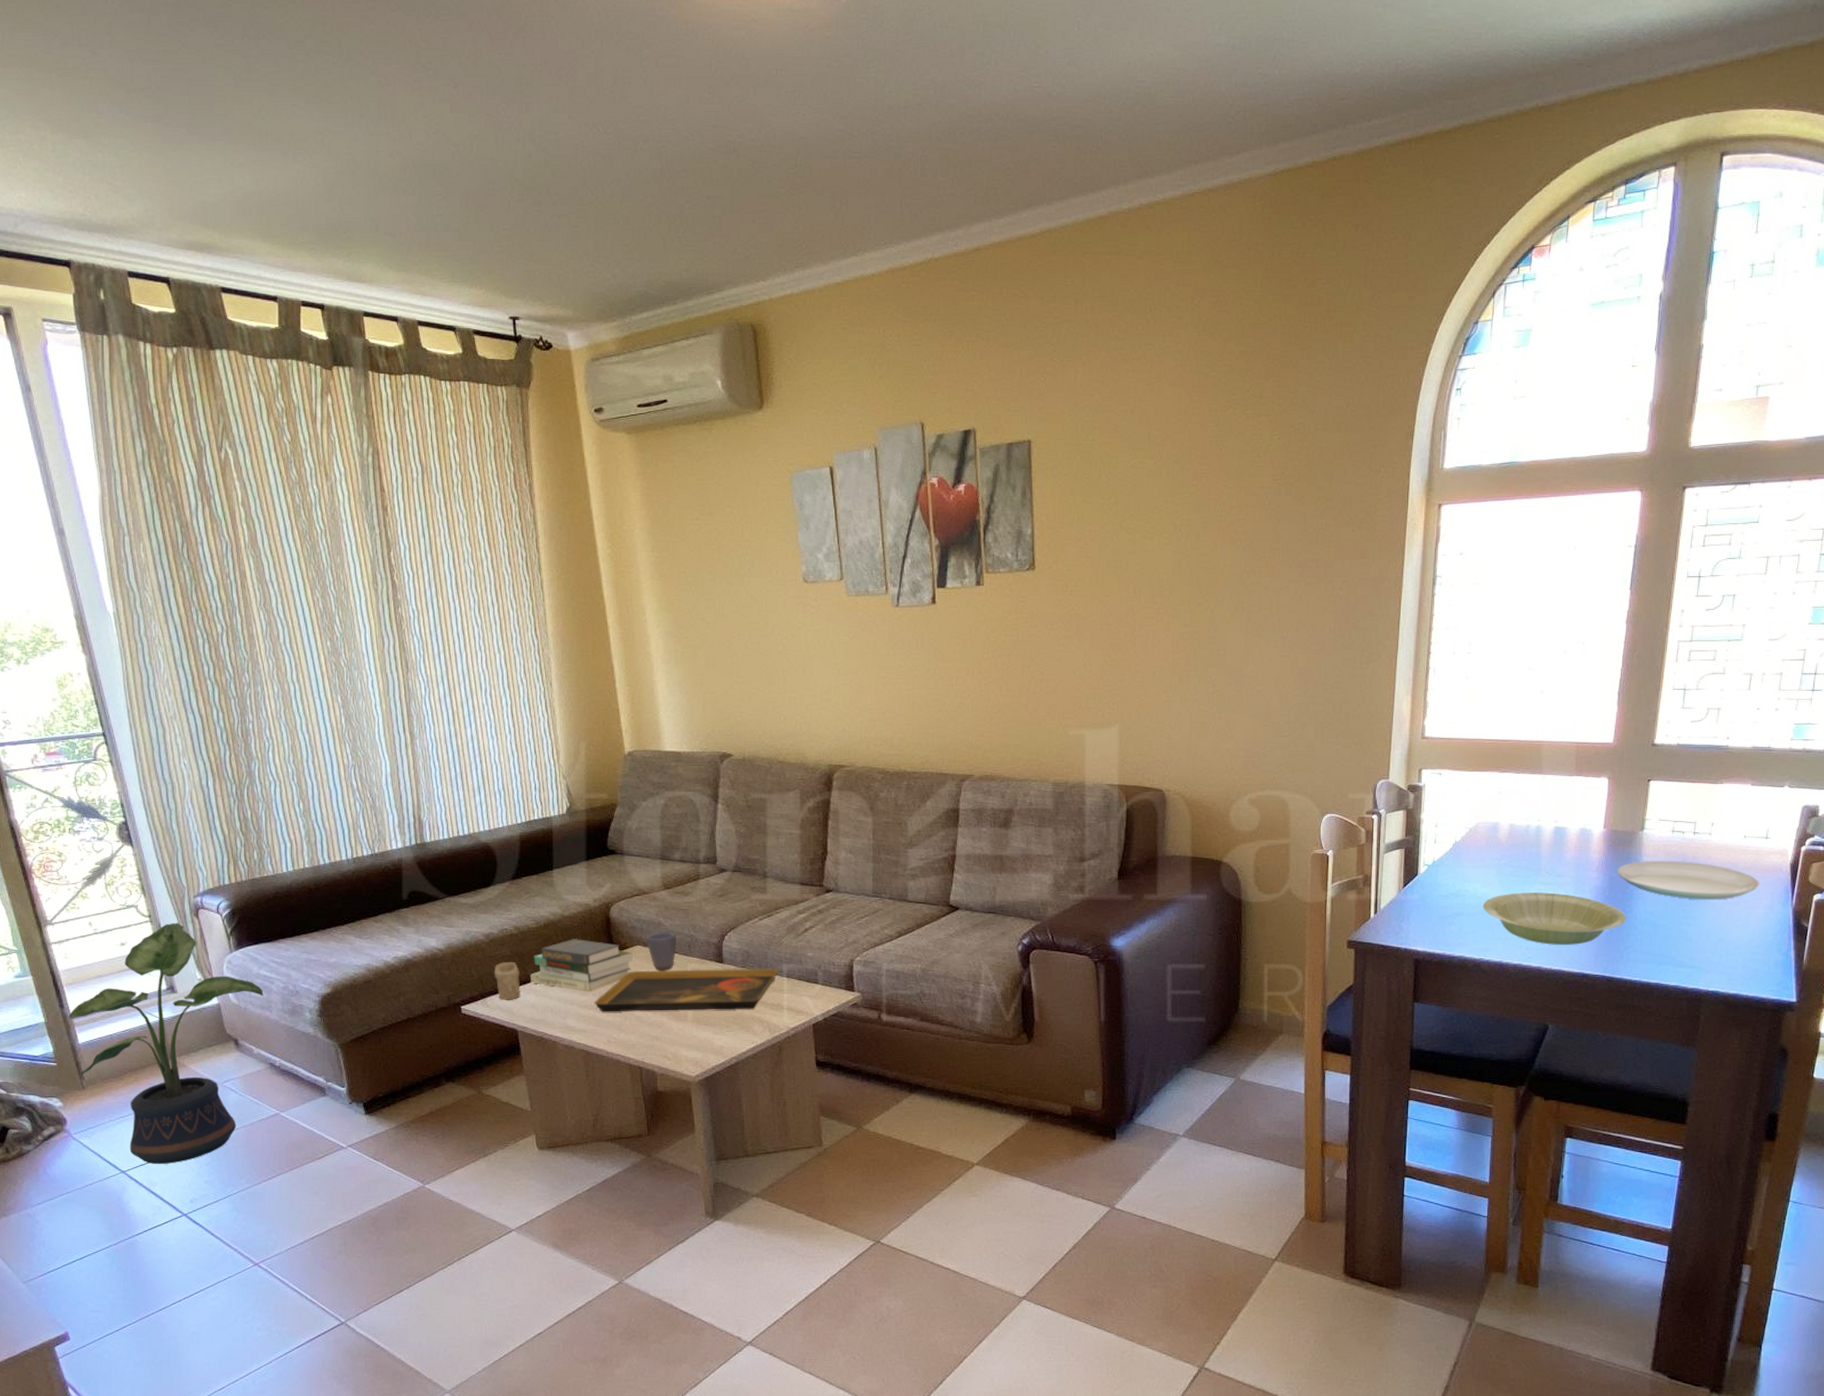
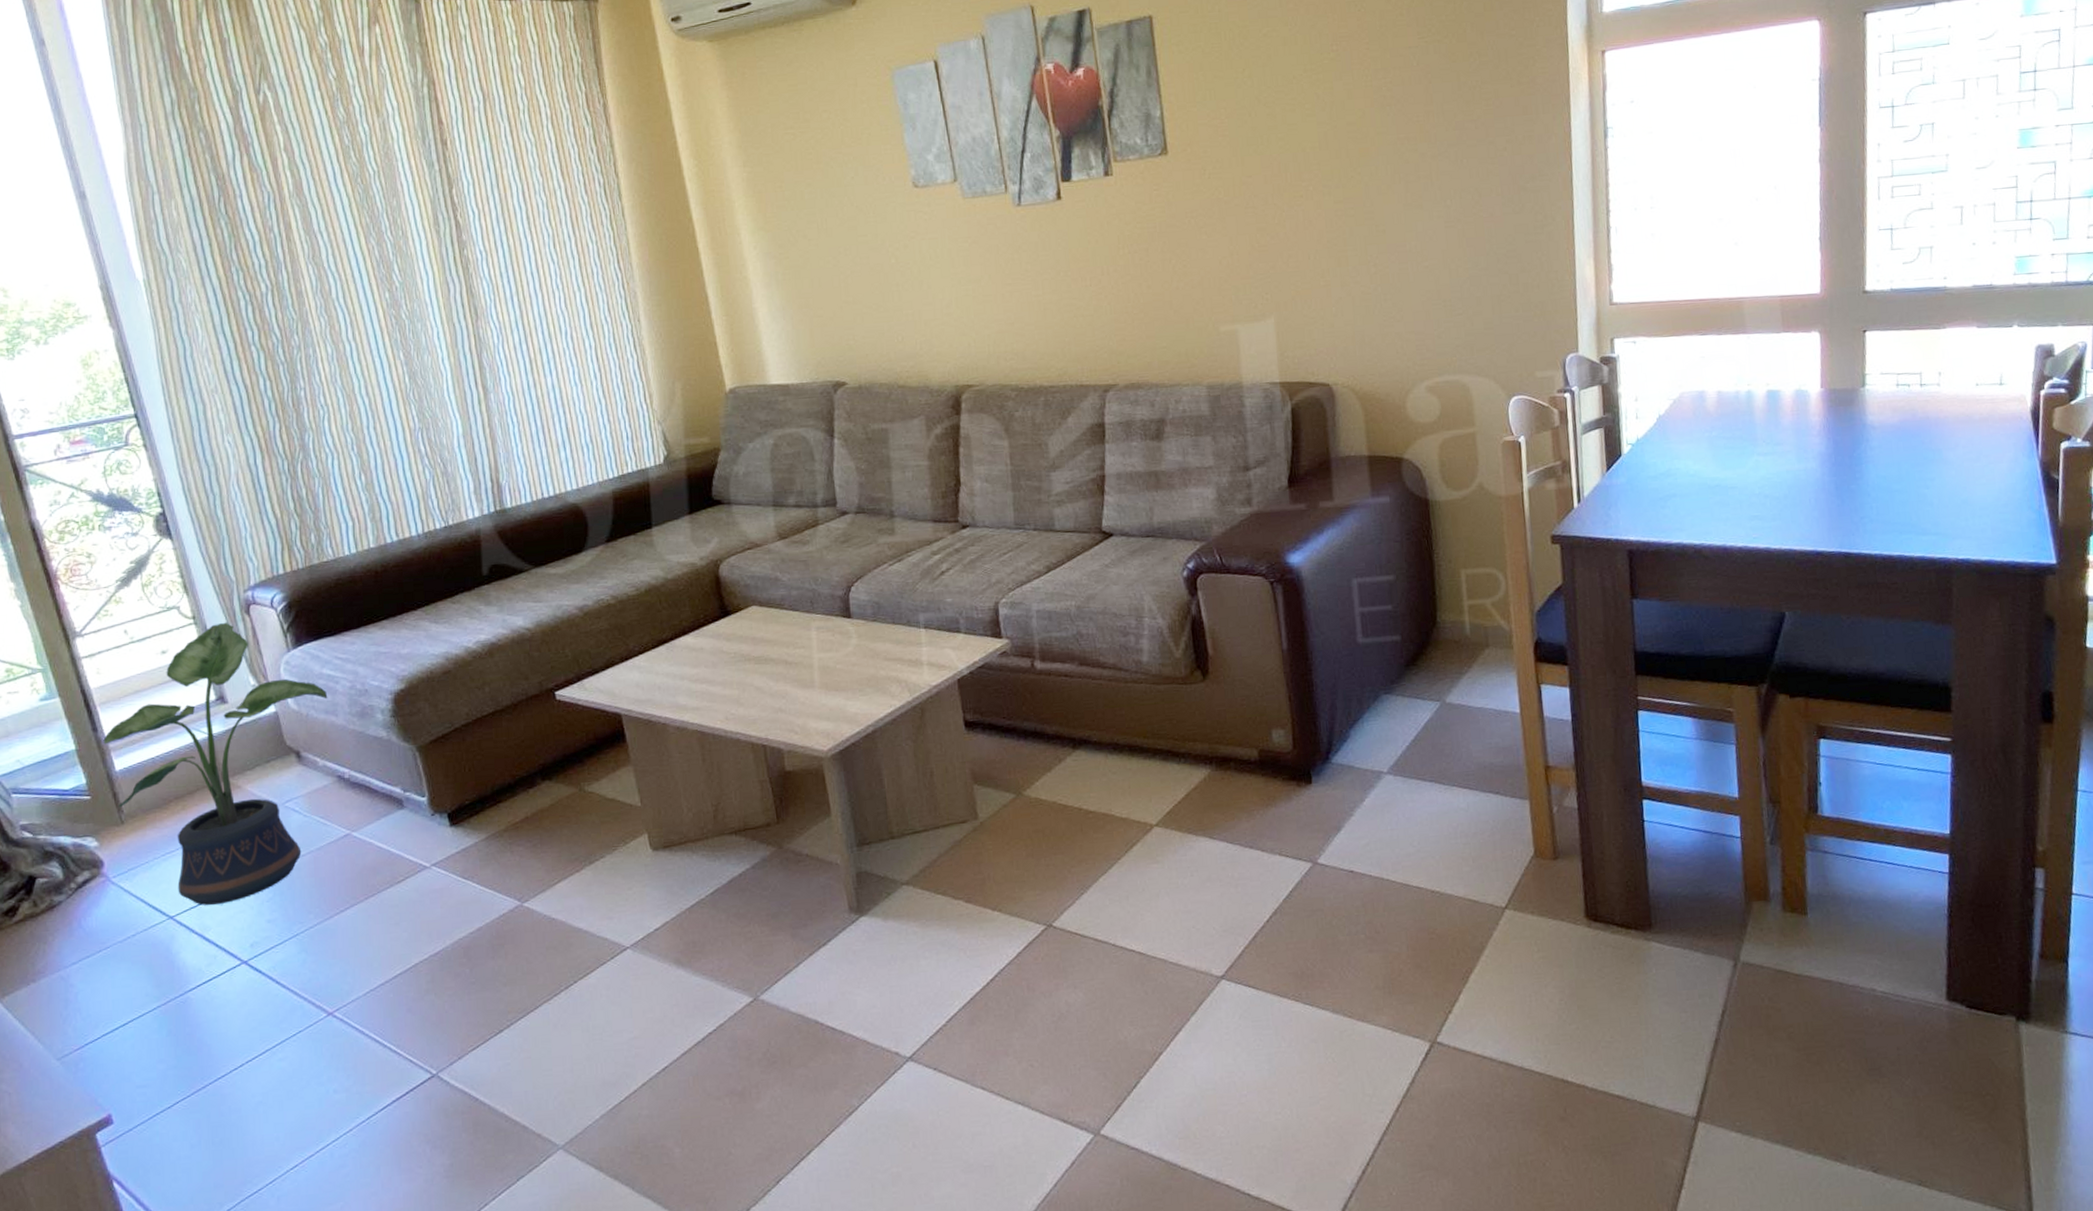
candle: present [494,961,521,1000] -> none [591,635,623,681]
books: present [529,939,634,992] -> none [632,604,750,664]
decorative tray: present [594,968,779,1011] -> none [707,619,915,684]
cup: present [646,931,676,971] -> none [762,586,797,633]
bowl: present [1482,892,1626,945] -> none [1696,463,1857,522]
plate: present [1618,860,1759,899] -> none [1841,417,1999,458]

